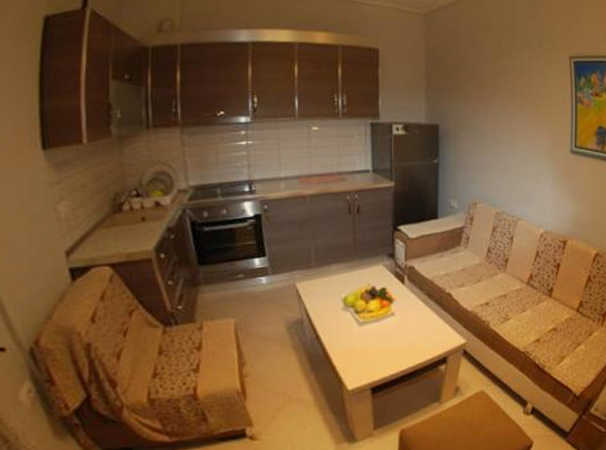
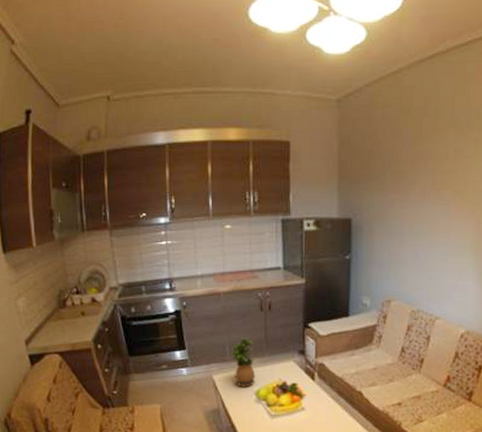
potted plant: none [316,242,343,295] -> present [230,337,256,387]

